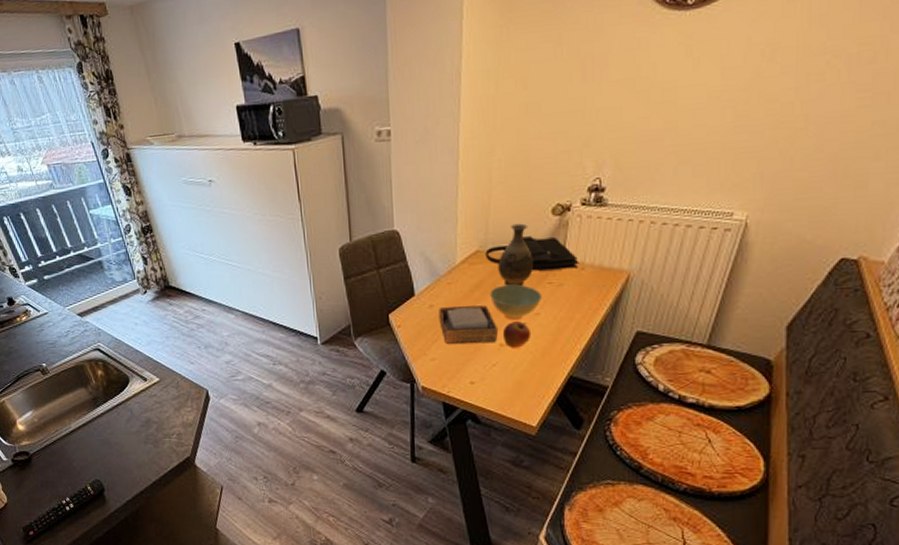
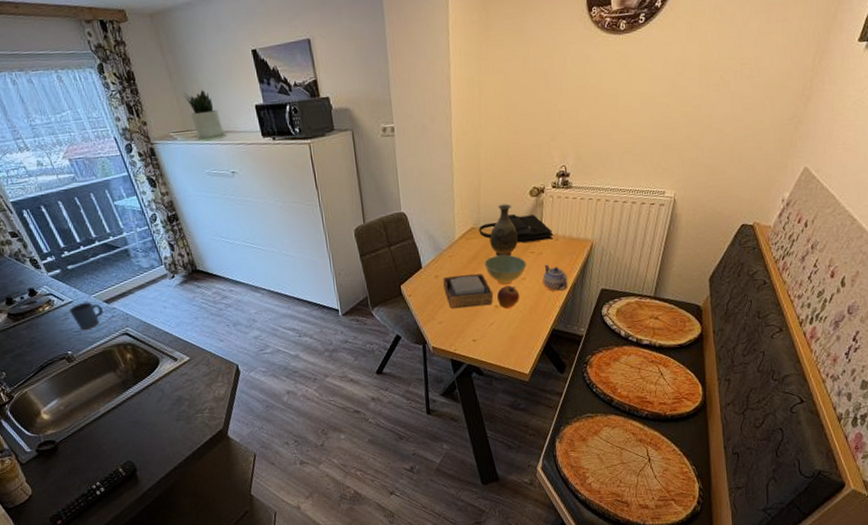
mug: none [45,314,76,343] -> present [69,301,103,330]
planter: none [162,89,206,147] -> present [183,90,228,142]
teapot: none [561,298,594,332] -> present [542,264,568,291]

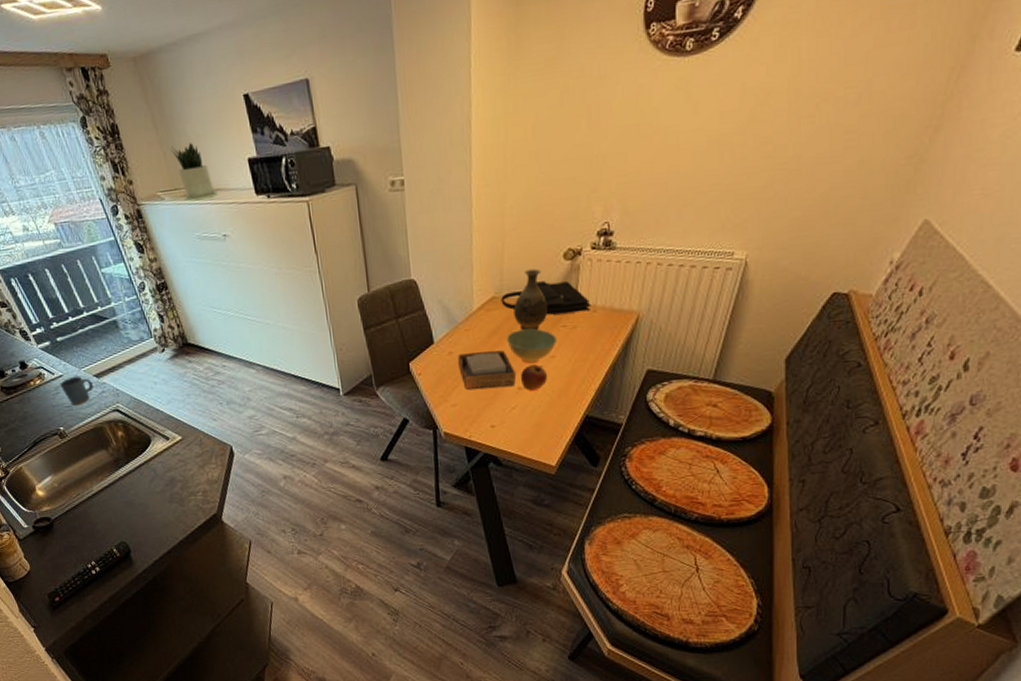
teapot: present [542,264,568,291] -> none [576,340,607,372]

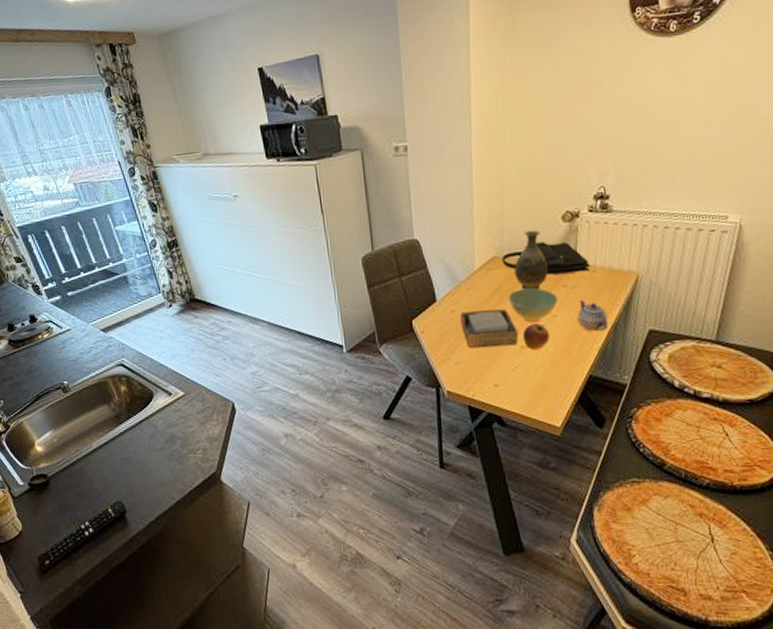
mug: present [60,376,94,405] -> none [67,330,100,359]
planter: present [171,143,219,202] -> none [188,111,231,165]
teapot: none [576,340,607,372] -> present [577,299,608,332]

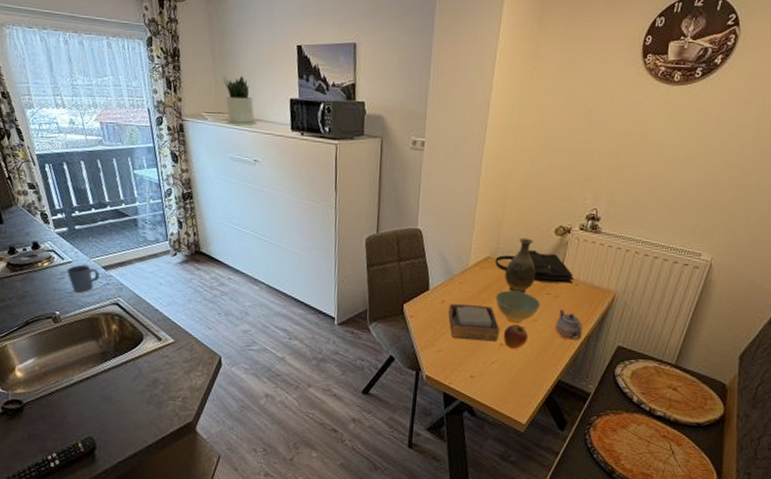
mug: none [67,330,100,359] -> present [67,264,99,293]
planter: none [188,111,231,165] -> present [223,76,258,127]

